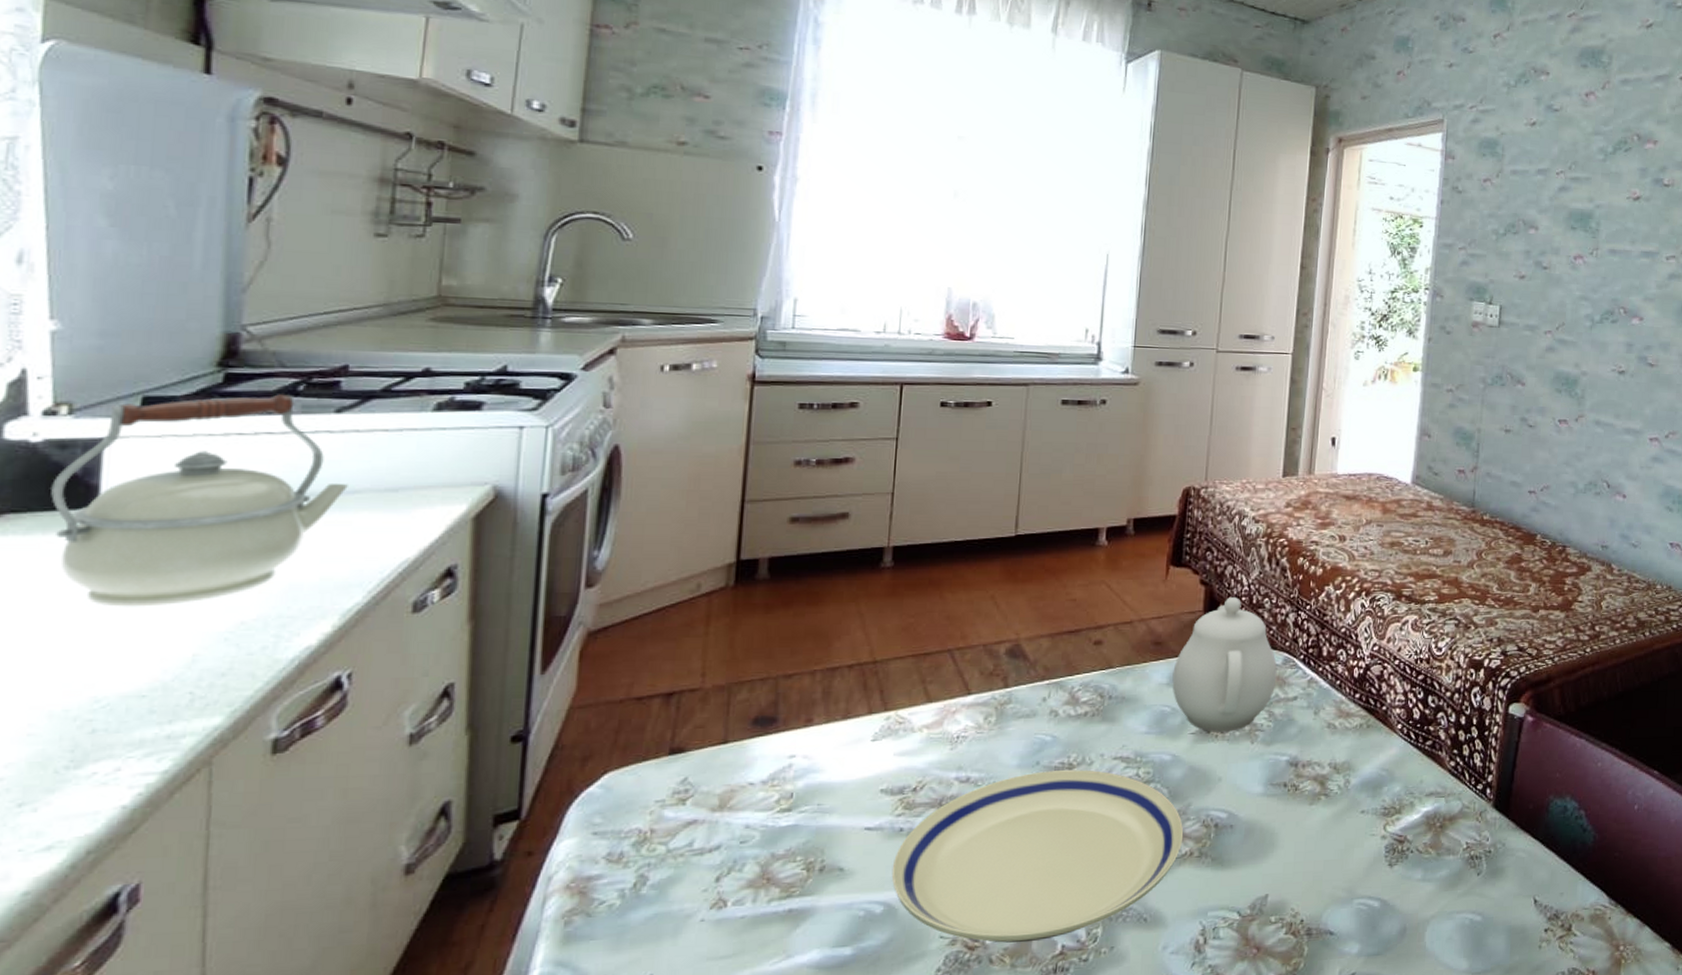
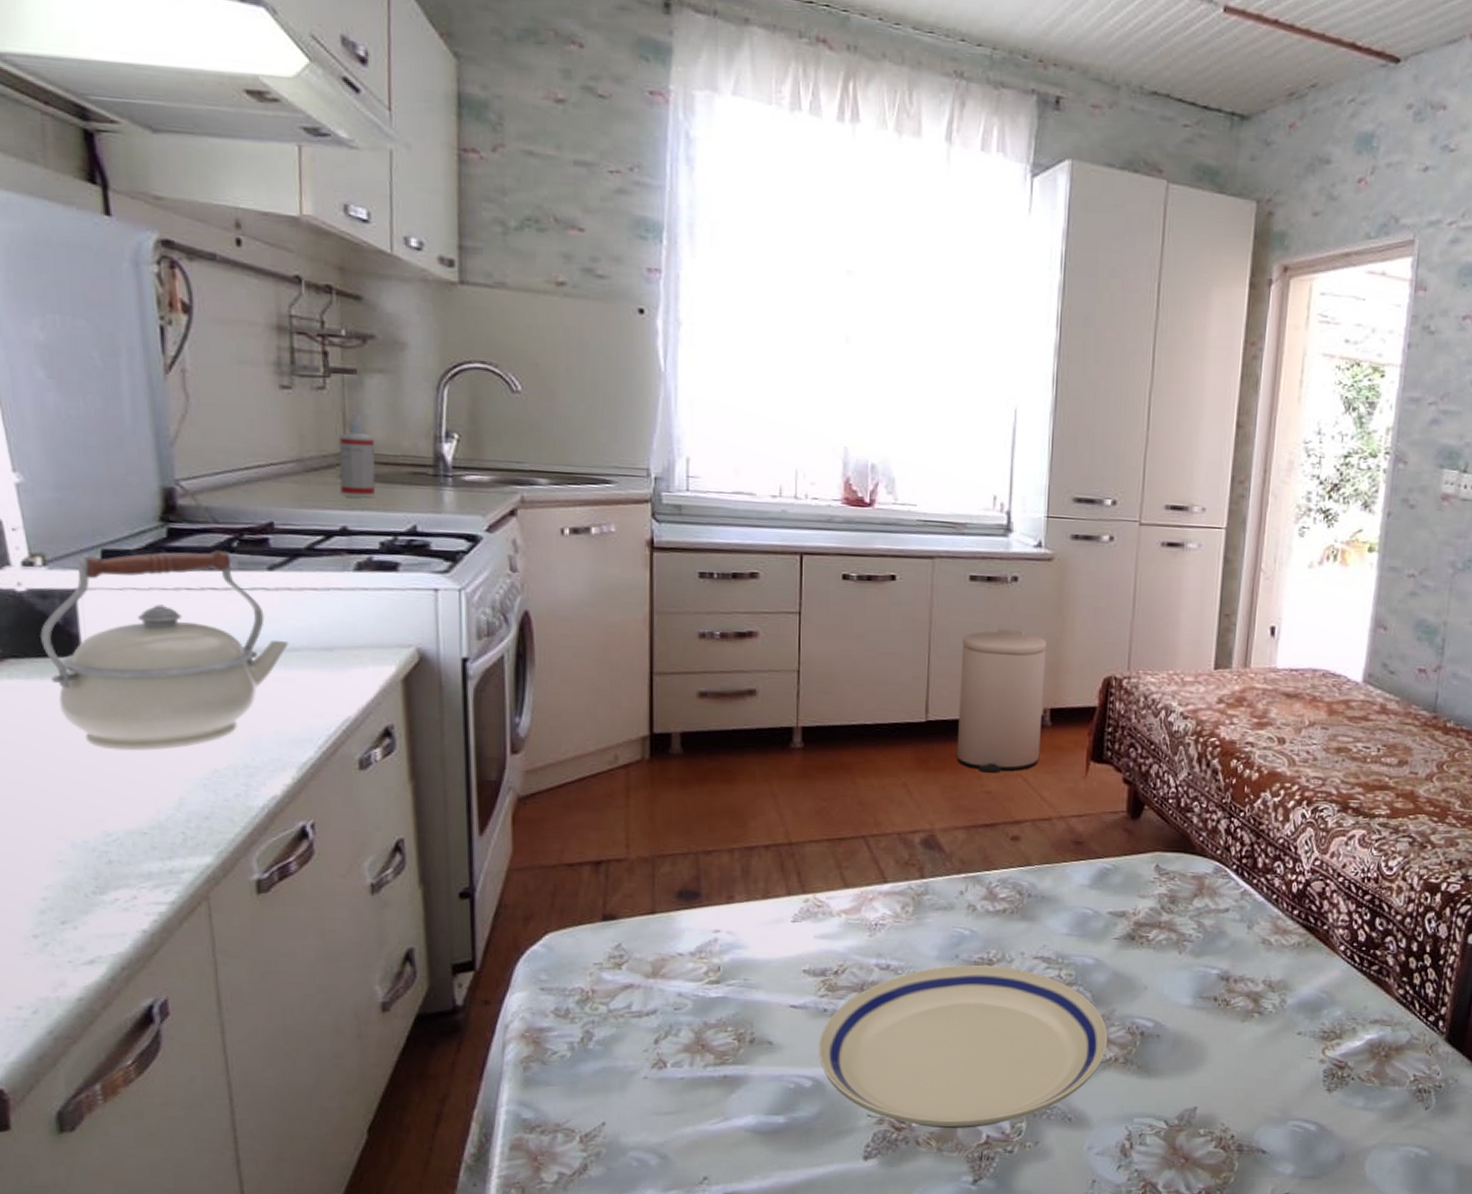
spray bottle: none [428,259,472,340] -> present [339,413,376,498]
pedal bin: none [1043,447,1132,582] -> present [956,628,1048,774]
teapot: present [1172,597,1277,732] -> none [1094,799,1208,940]

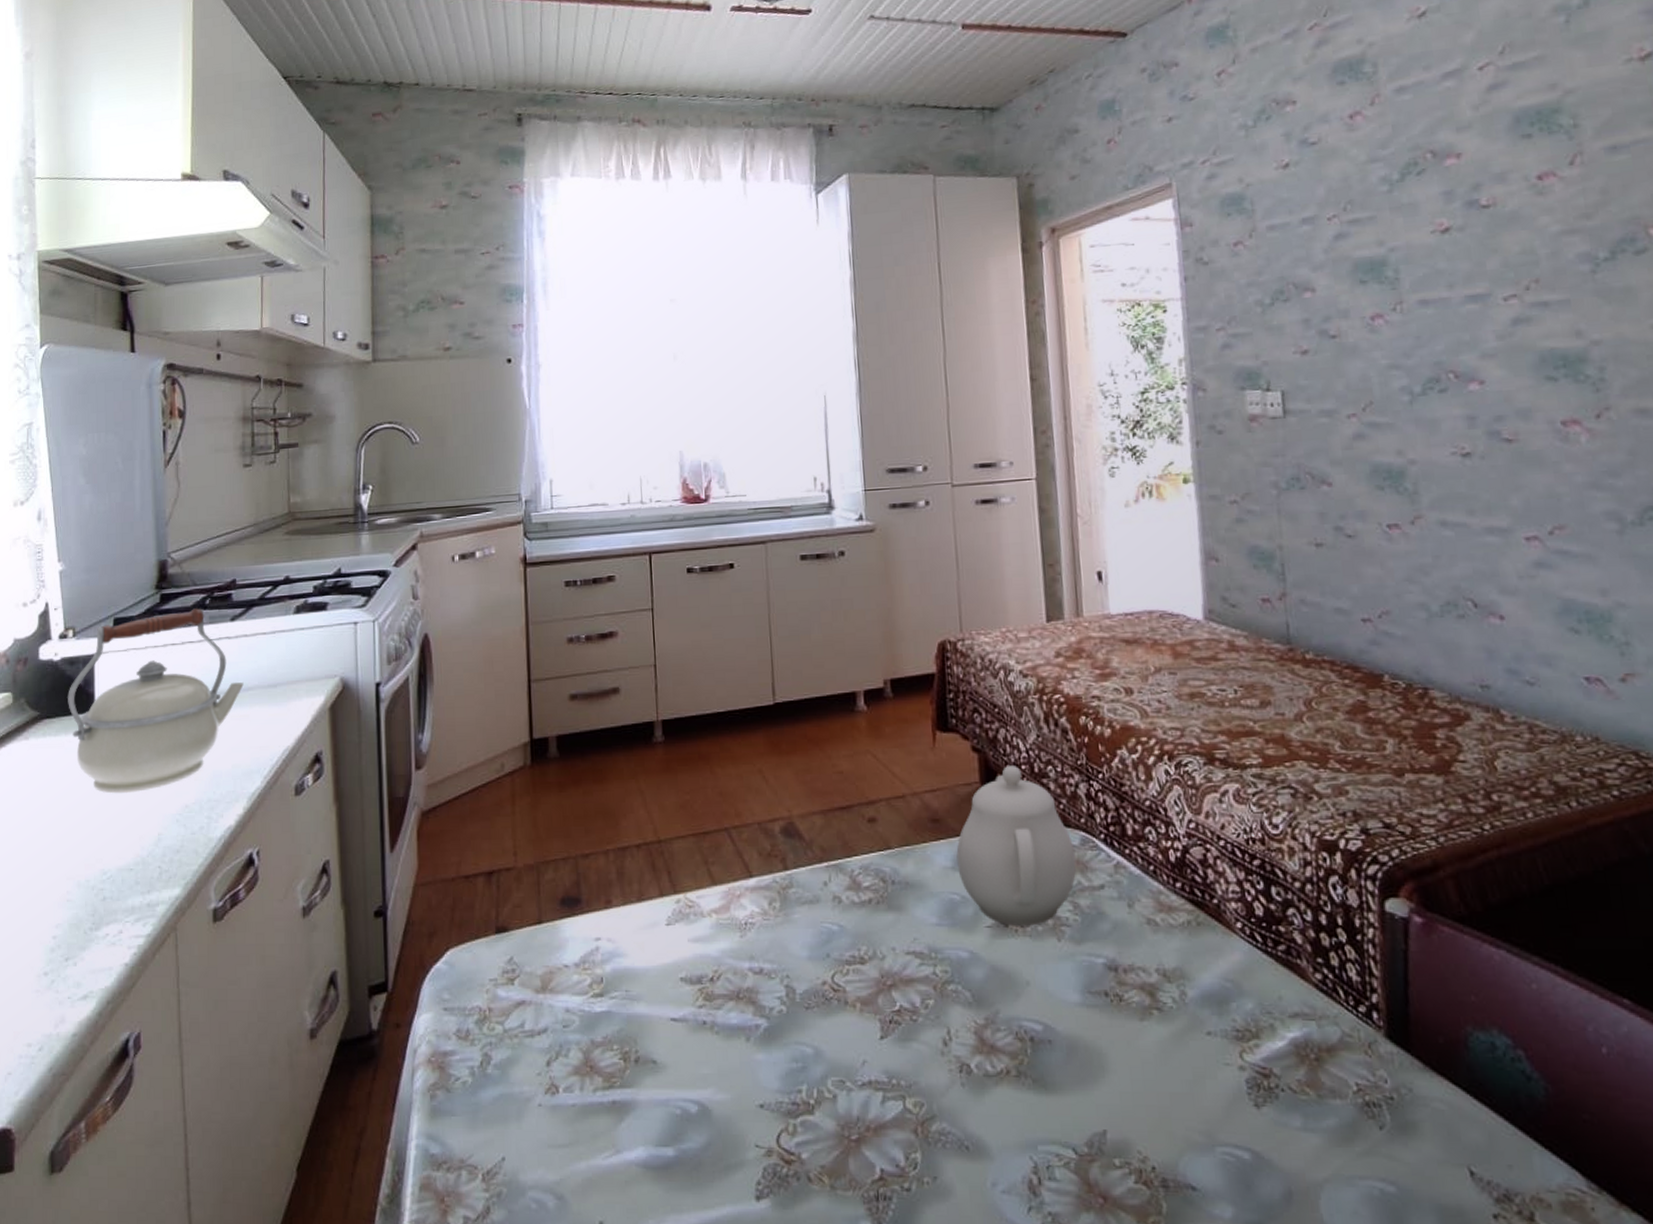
spray bottle: present [339,413,376,498] -> none [284,479,311,550]
plate: present [818,965,1108,1129] -> none [700,965,997,1161]
pedal bin: present [956,628,1048,774] -> none [800,602,886,753]
teapot: none [1094,799,1208,940] -> present [956,766,1077,926]

